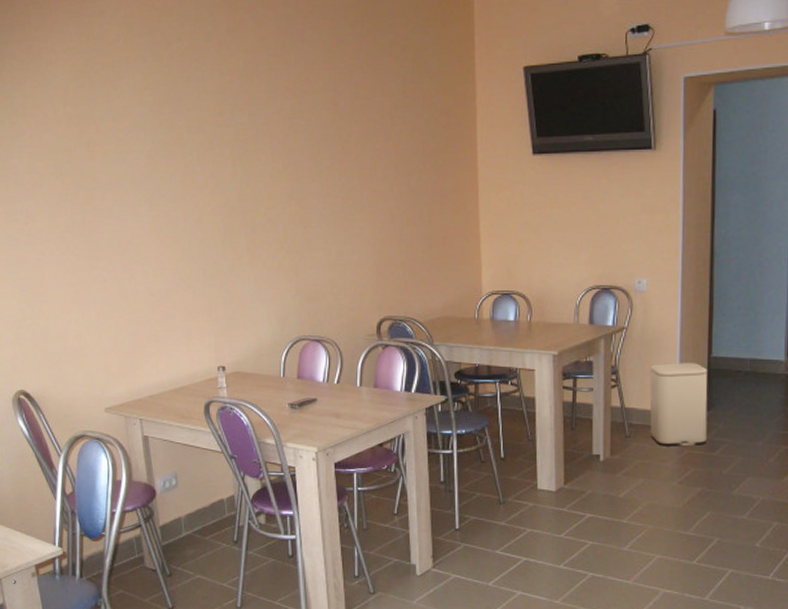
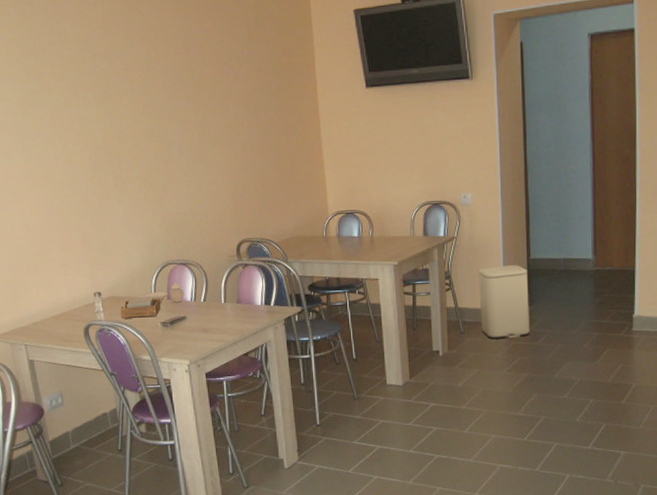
napkin holder: none [245,376,290,397] -> present [120,298,161,319]
sugar bowl: none [273,361,317,383] -> present [145,282,185,304]

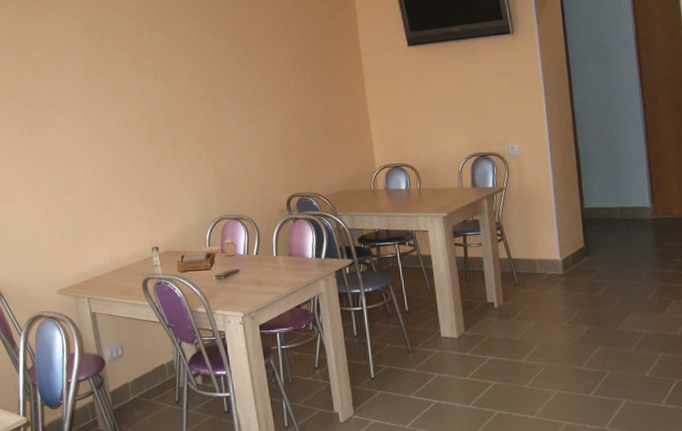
pedal bin: present [478,265,530,340] -> none [530,214,589,291]

